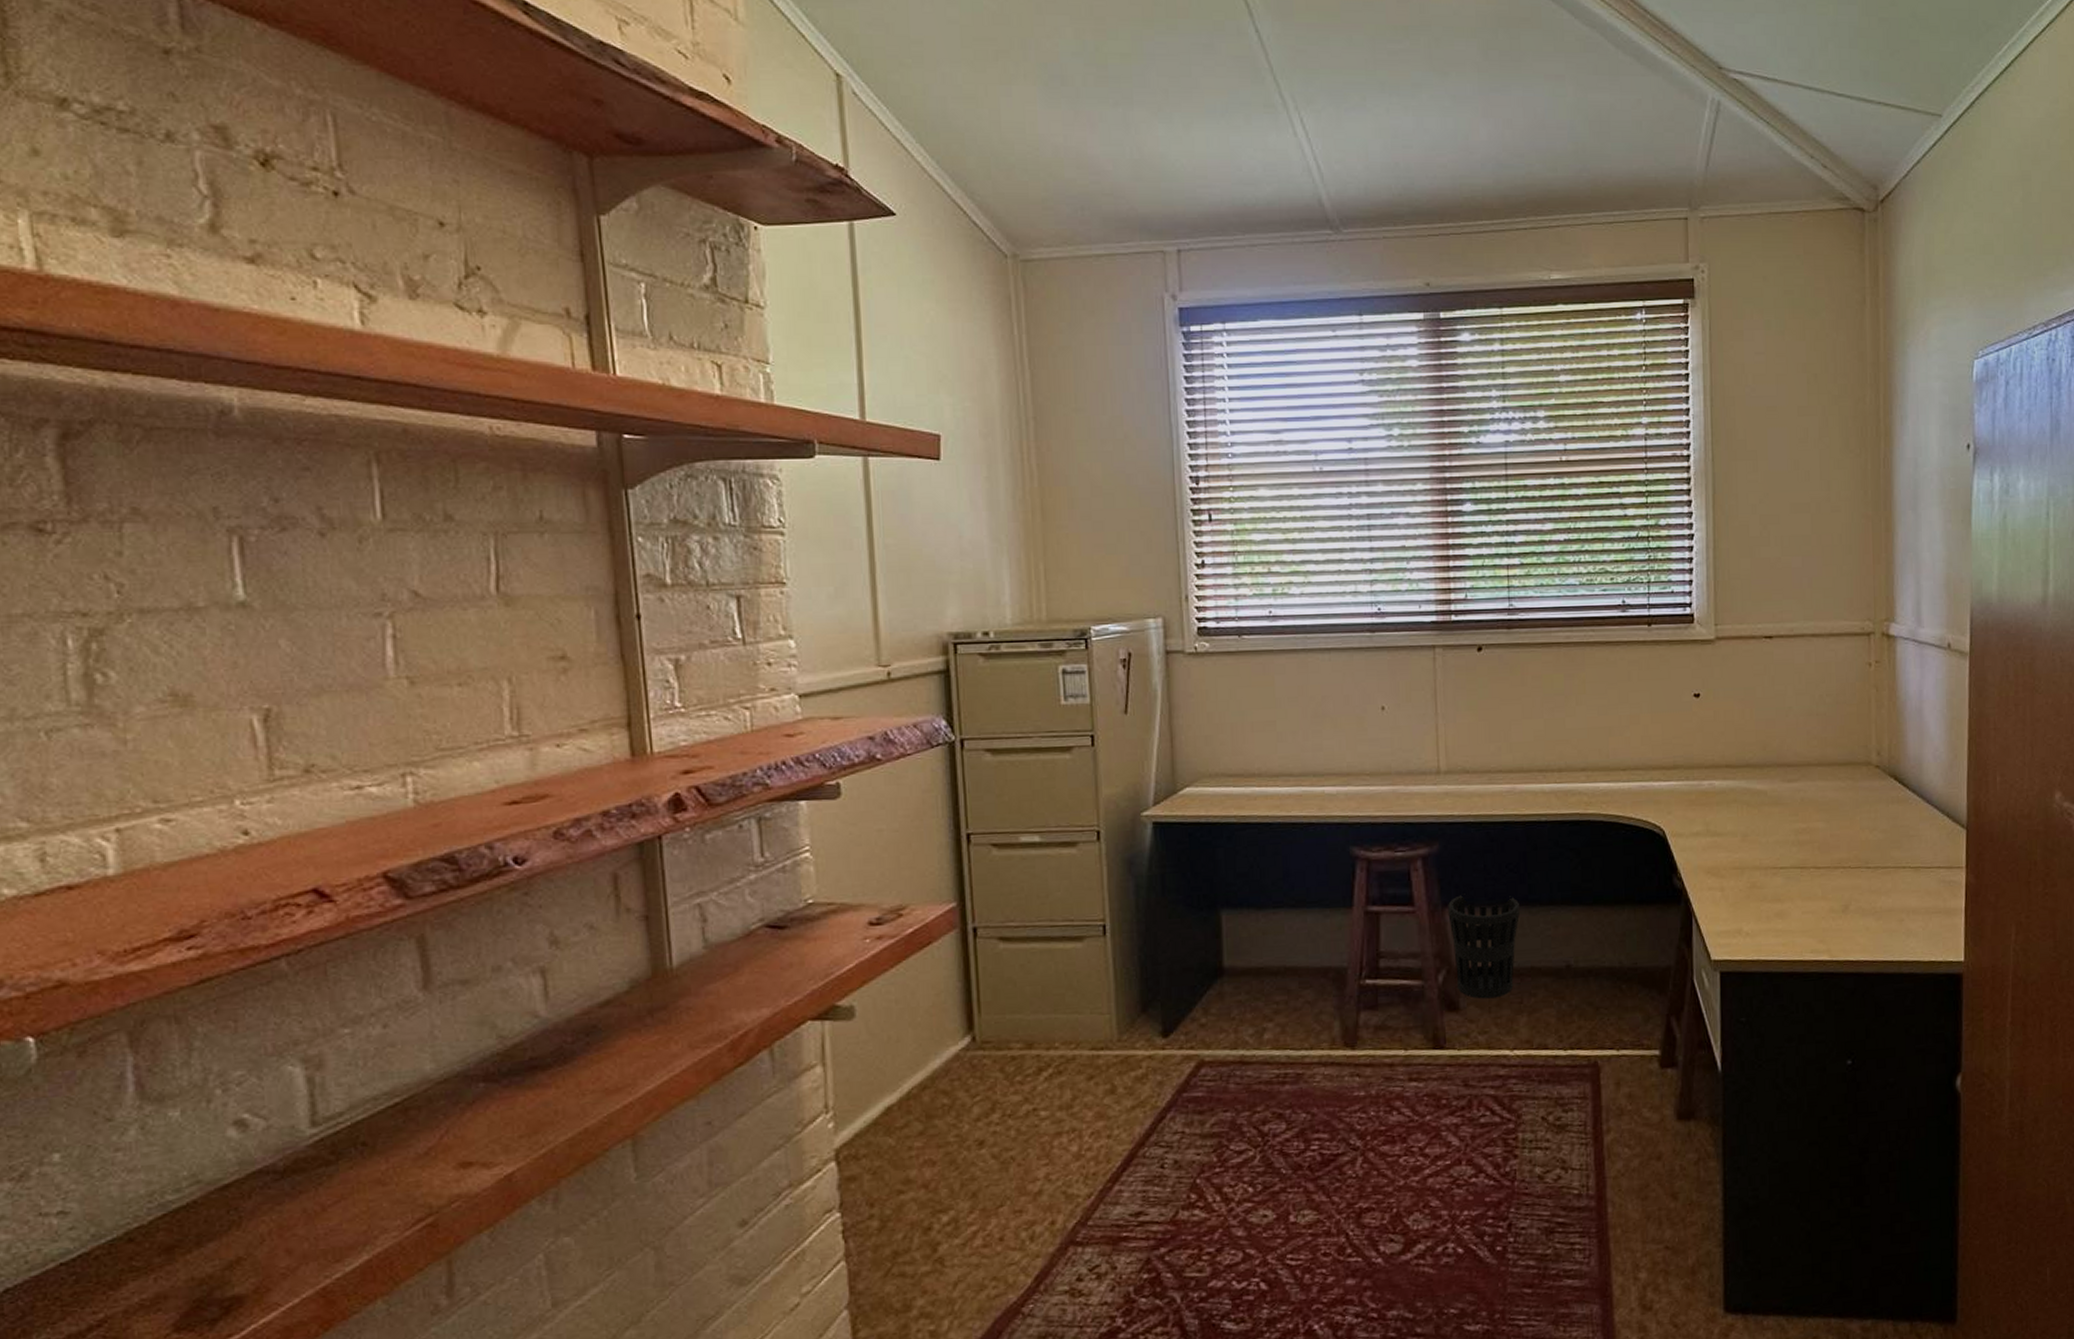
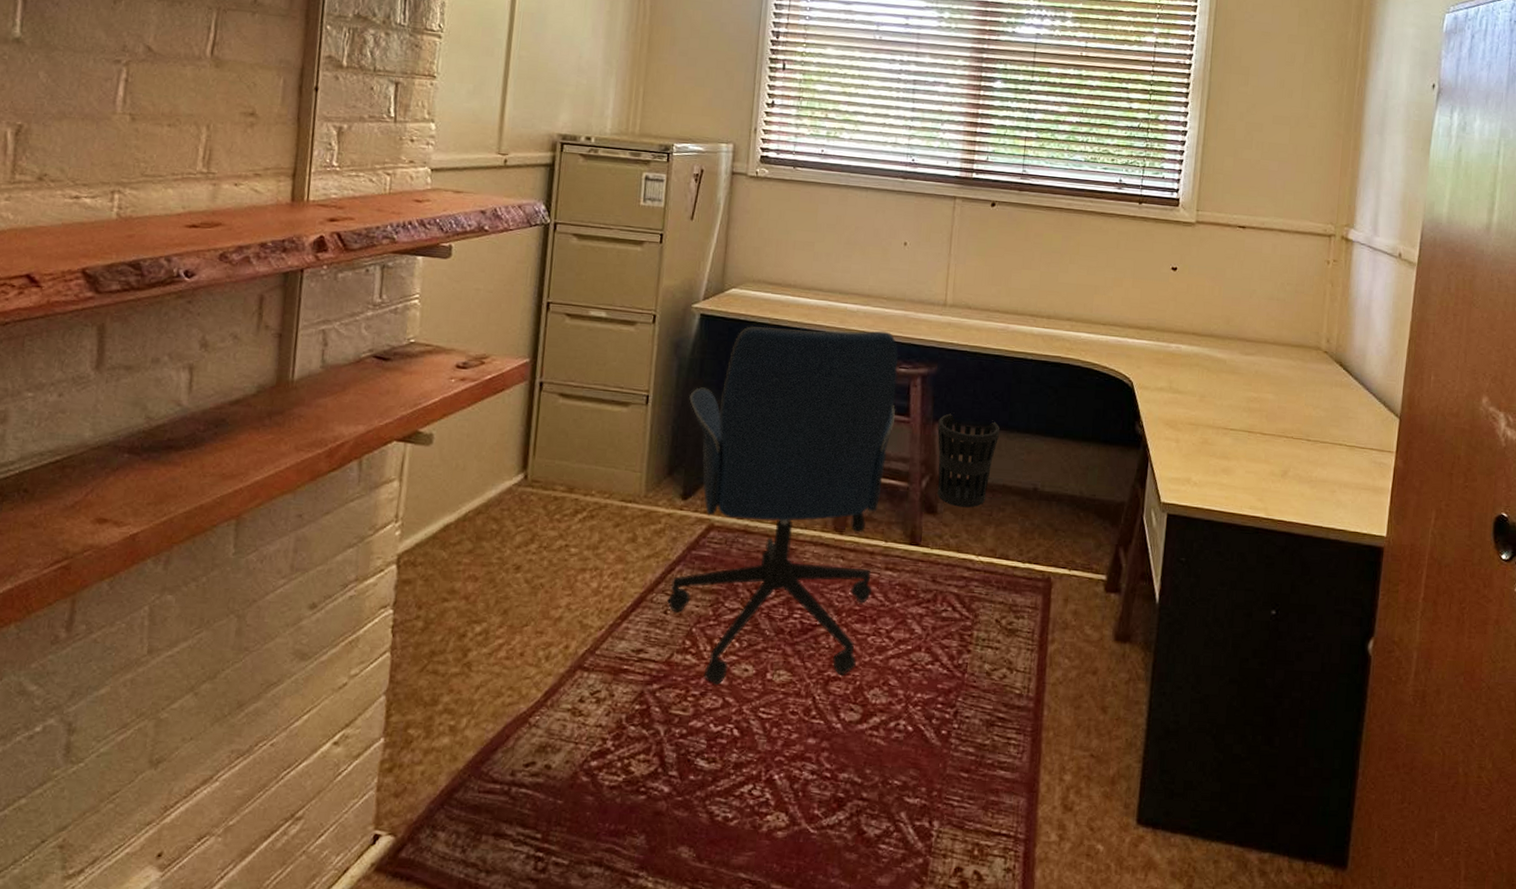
office chair: none [1152,812,1398,1238] -> present [667,325,899,685]

